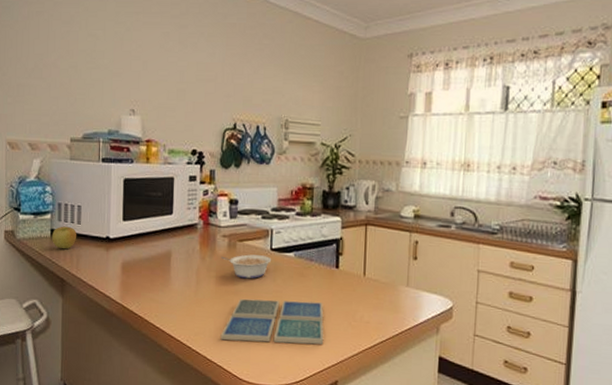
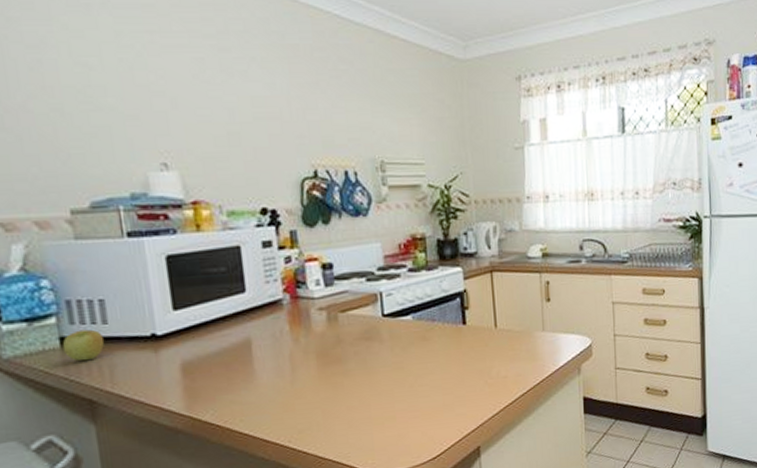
drink coaster: present [220,298,324,345] -> none [332,365,459,432]
legume: present [221,254,272,279] -> none [320,324,386,356]

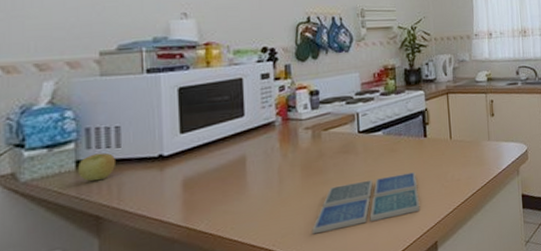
drink coaster: none [332,365,459,432] -> present [312,172,420,235]

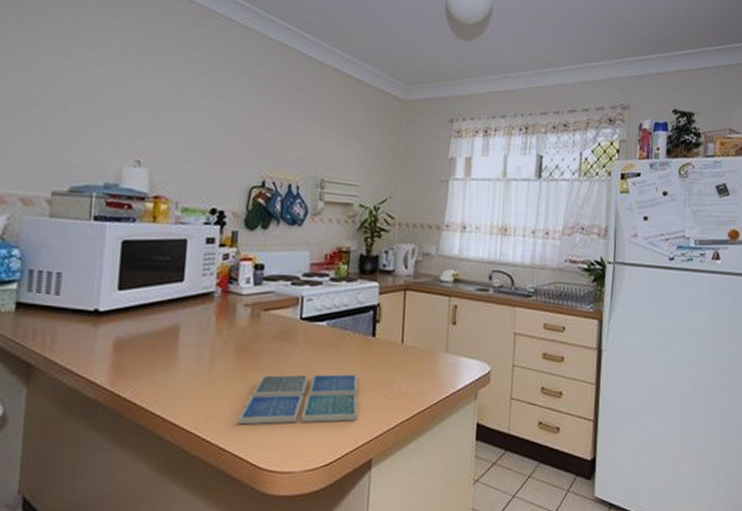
apple: present [78,152,117,181] -> none [17,298,54,327]

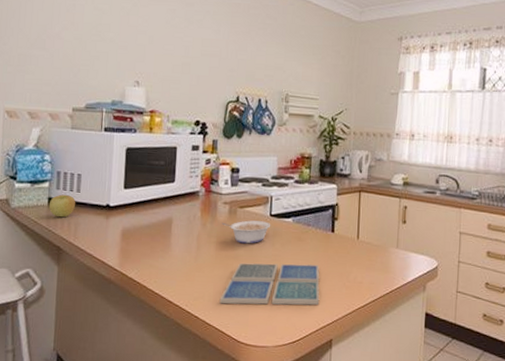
apple: none [17,298,54,327] -> present [49,194,76,218]
legume: none [242,325,302,353] -> present [222,220,271,244]

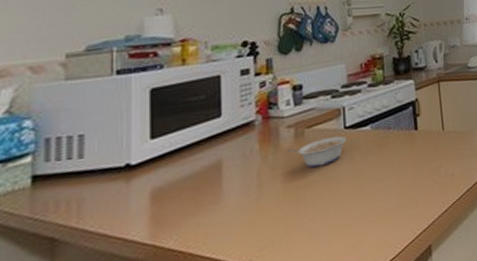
apple: present [49,194,76,218] -> none [34,165,78,198]
drink coaster: present [219,262,320,306] -> none [293,168,412,246]

